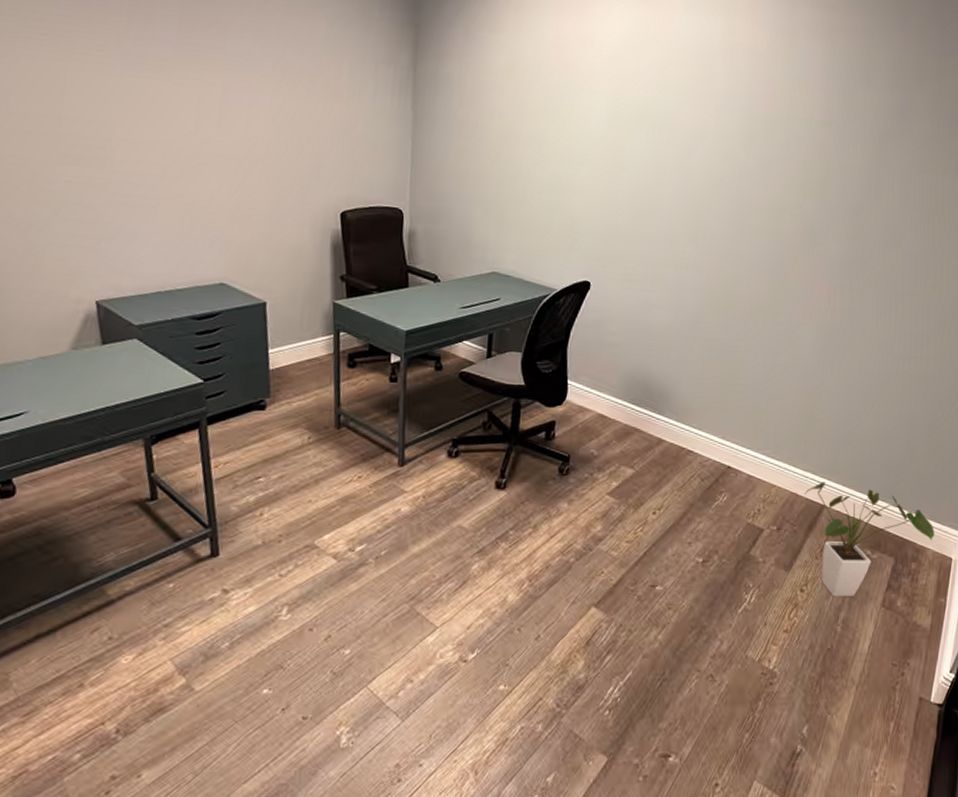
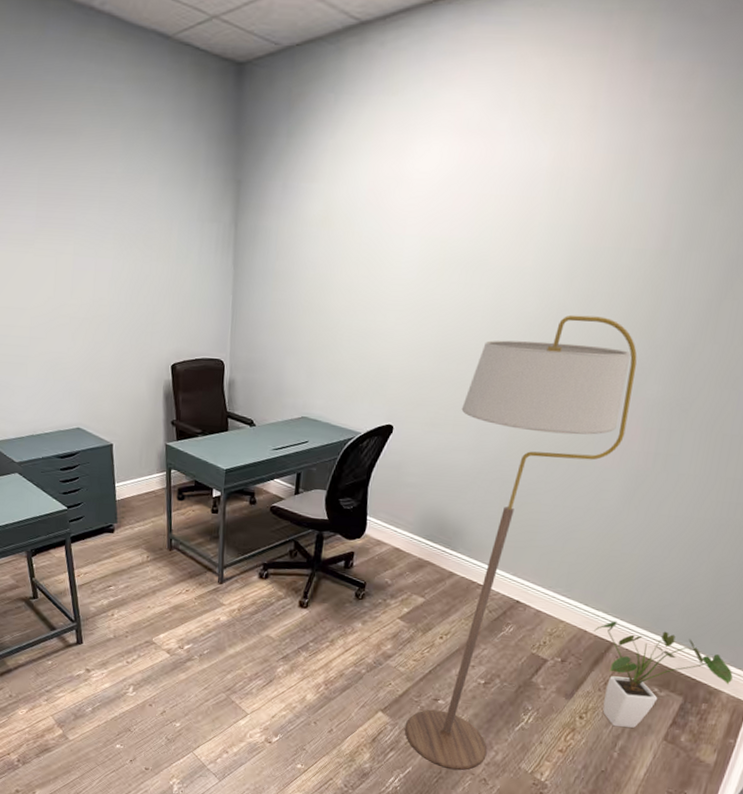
floor lamp: none [622,176,815,667] -> present [405,314,637,770]

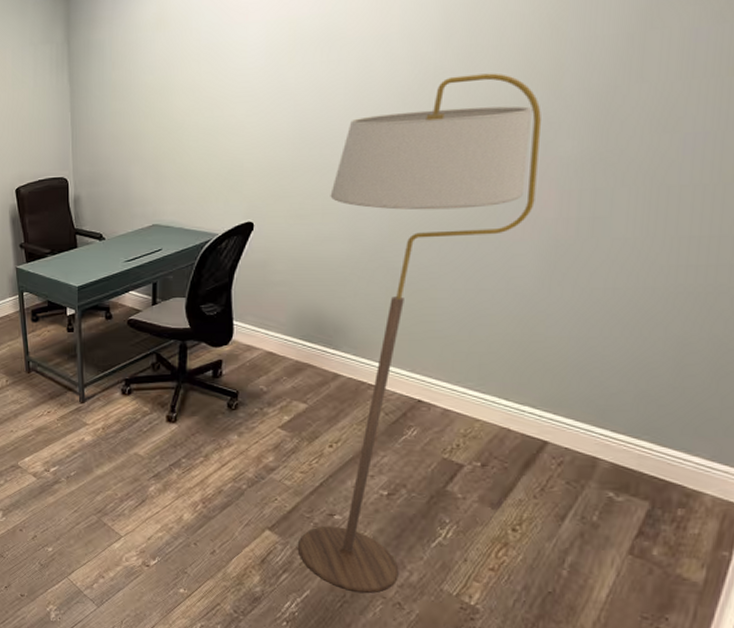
house plant: present [593,621,733,728] -> none [519,416,717,541]

